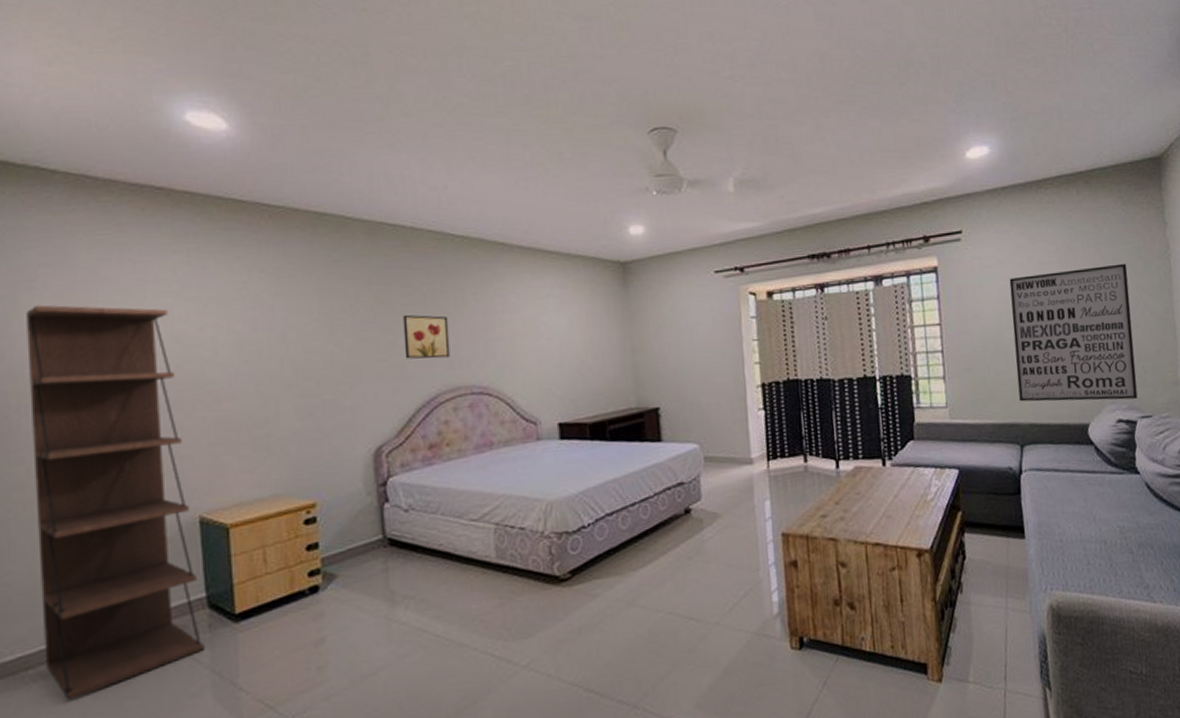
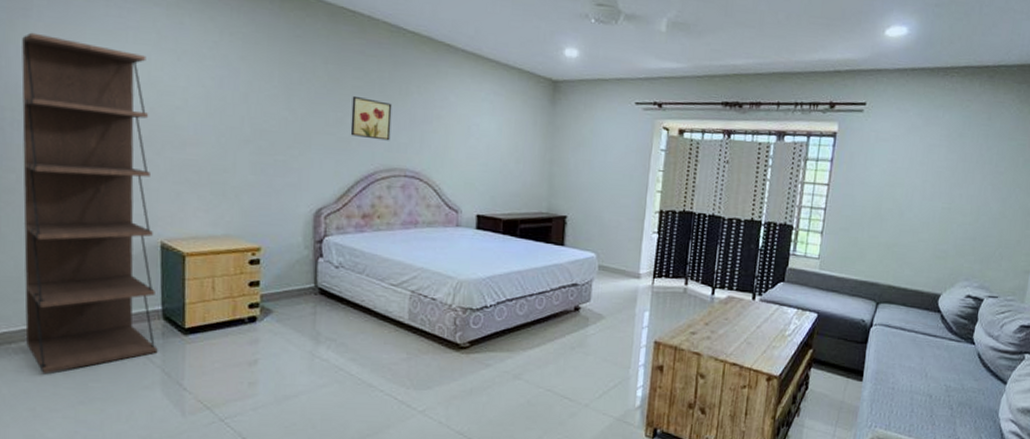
wall art: present [1009,263,1138,402] -> none [884,153,1009,280]

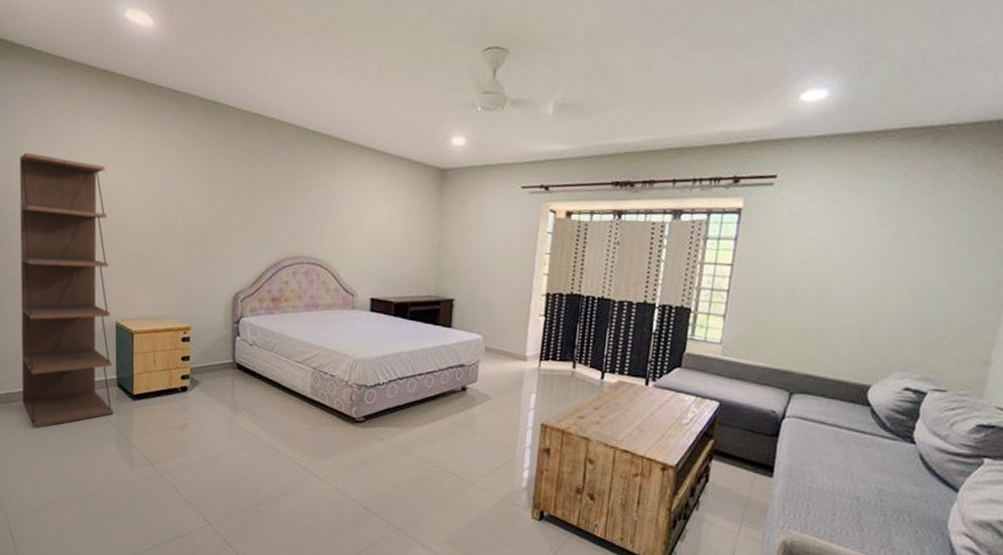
wall art: present [350,95,392,141] -> none [262,192,297,232]

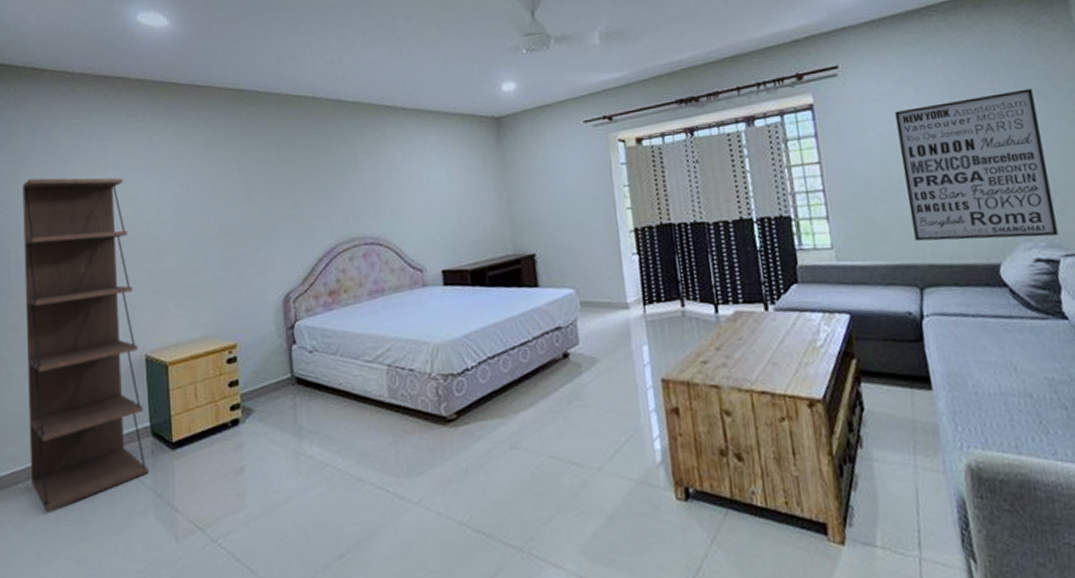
wall art: none [799,229,962,371] -> present [894,88,1059,242]

